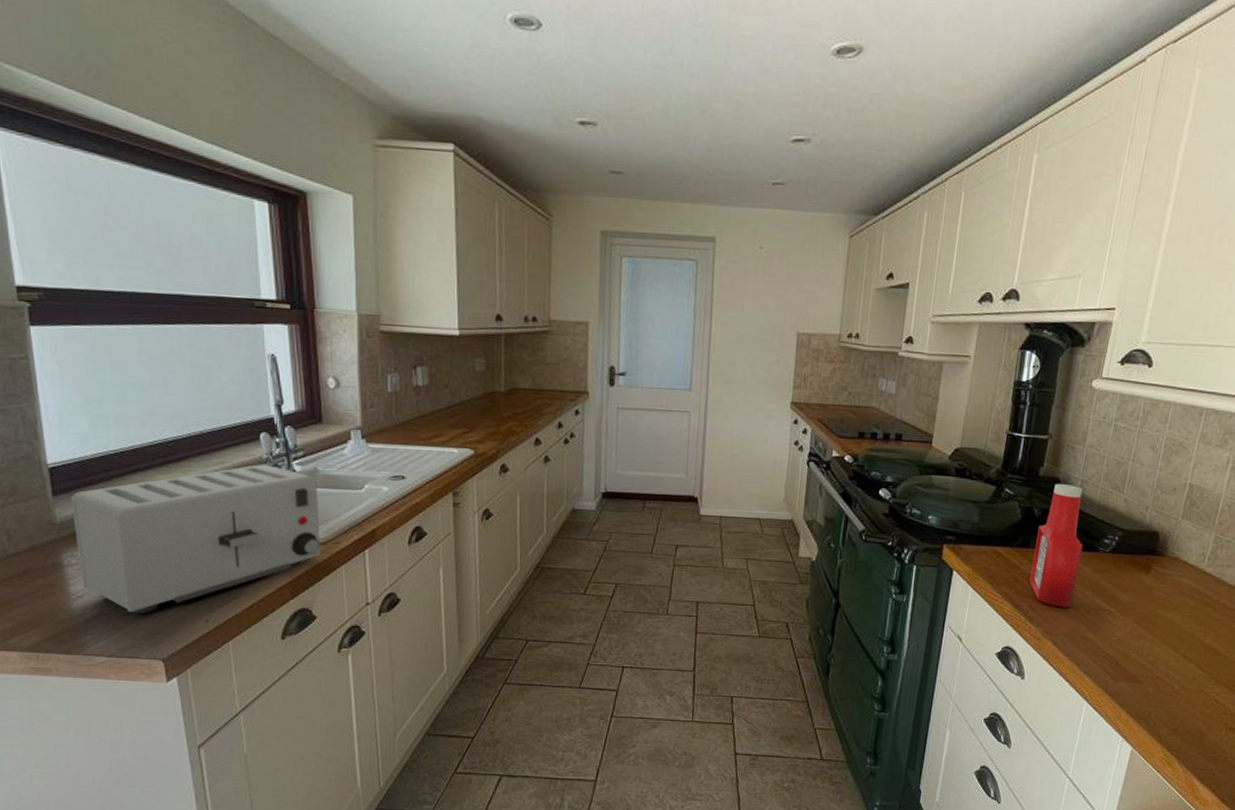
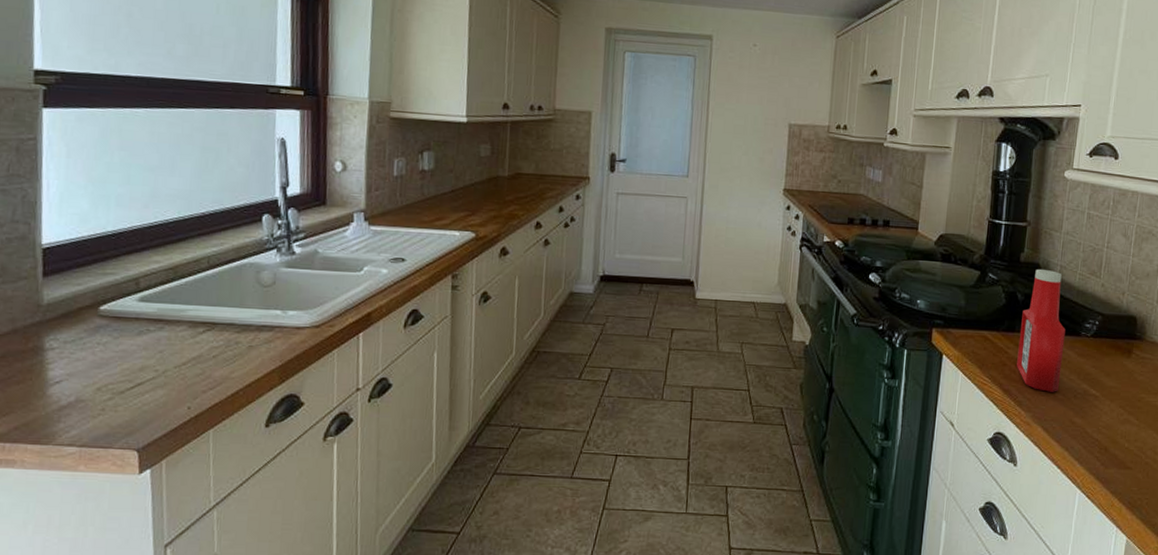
toaster: present [71,464,322,614] -> none [61,245,316,401]

